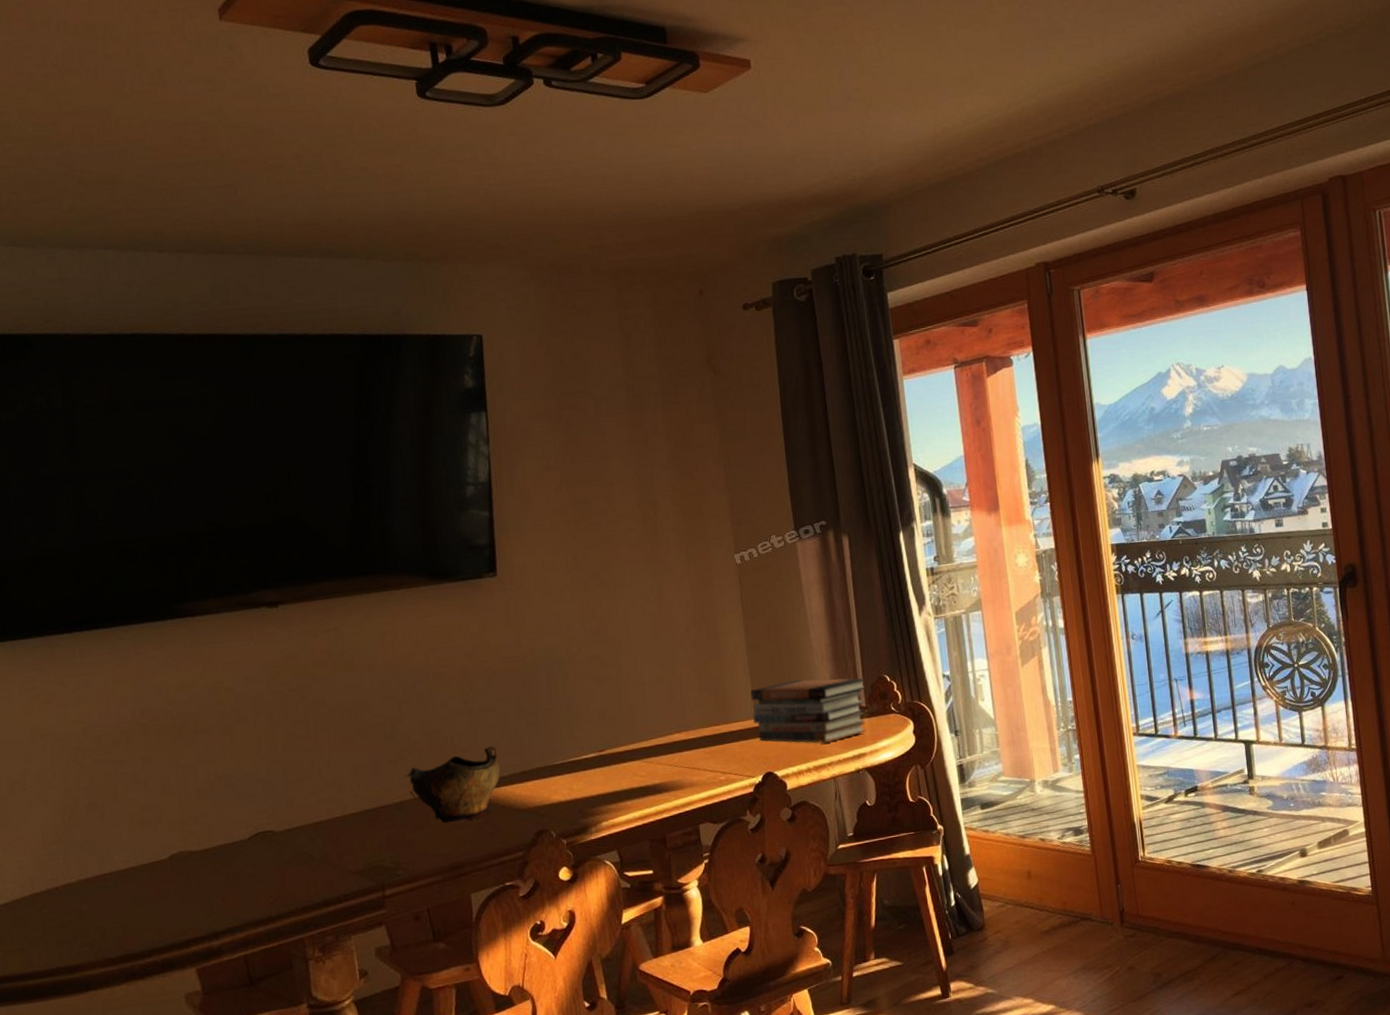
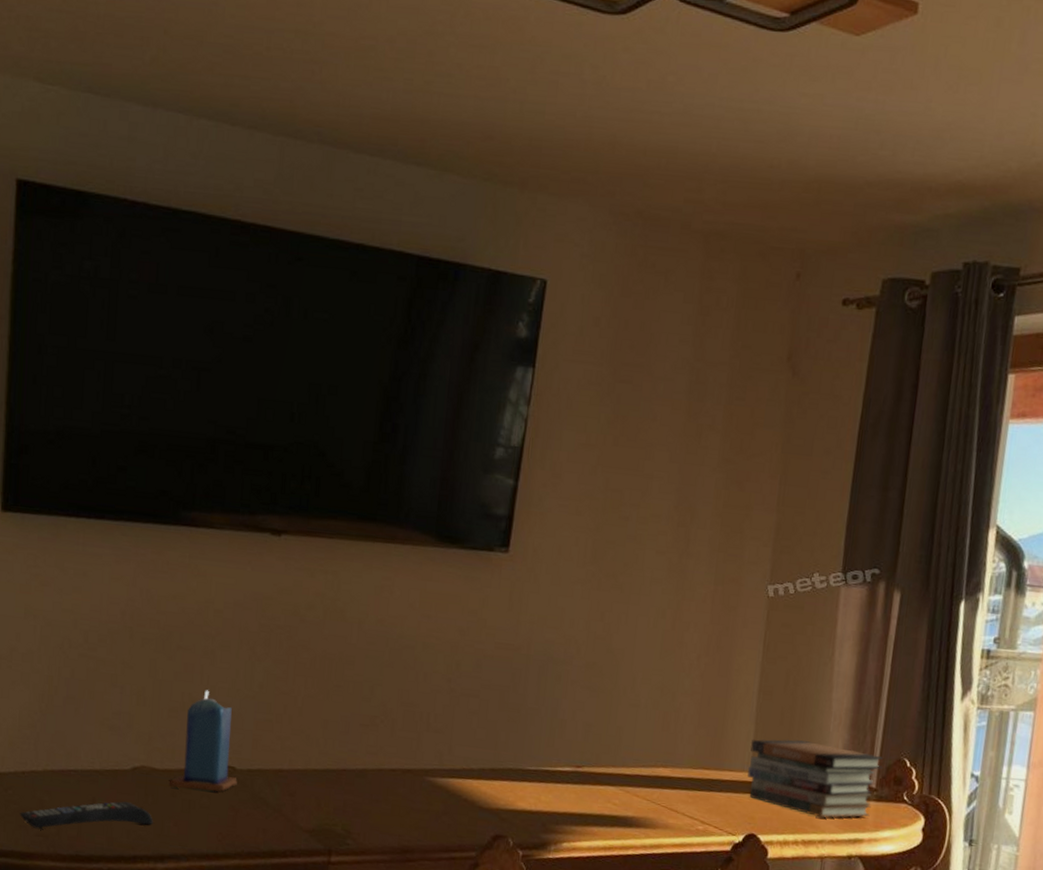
remote control: none [59,890,201,940] -> present [19,801,153,829]
candle: none [210,764,279,864] -> present [170,690,237,792]
decorative bowl: present [404,745,500,824] -> none [372,733,472,807]

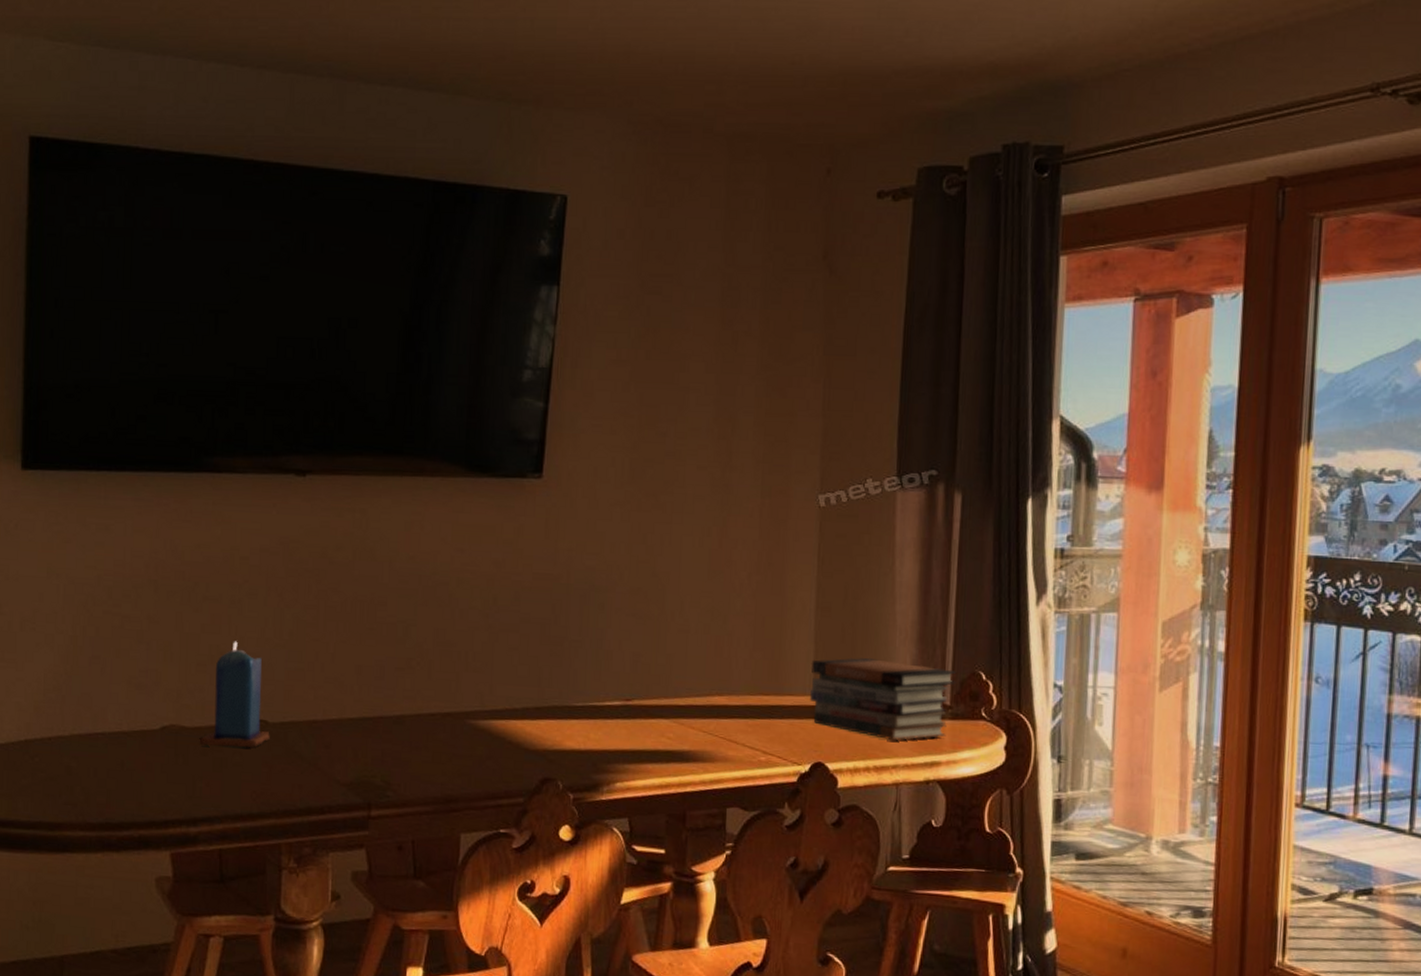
remote control: present [19,801,153,829] -> none [46,763,184,797]

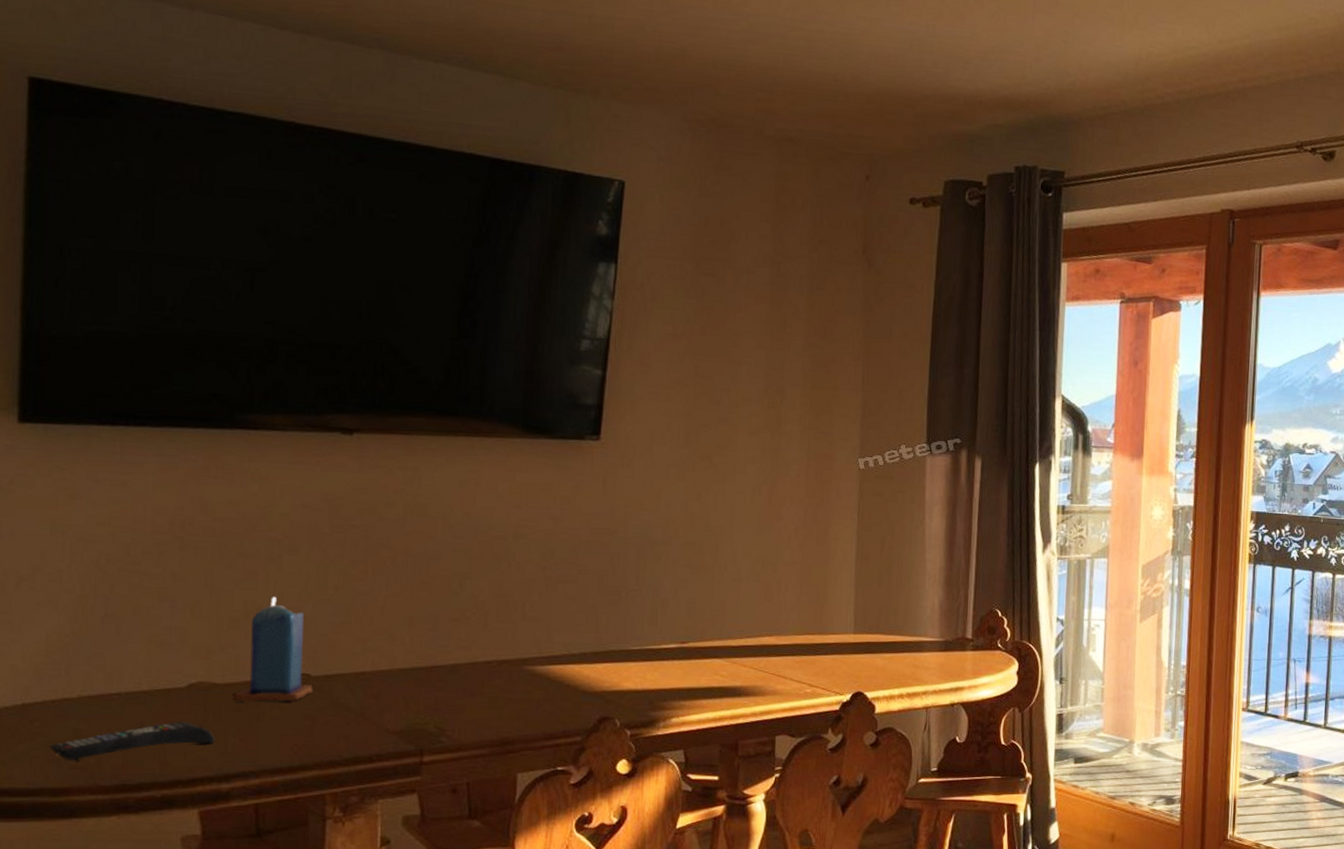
remote control: none [46,763,184,797] -> present [49,722,215,761]
book stack: present [810,657,957,740] -> none [851,599,977,670]

